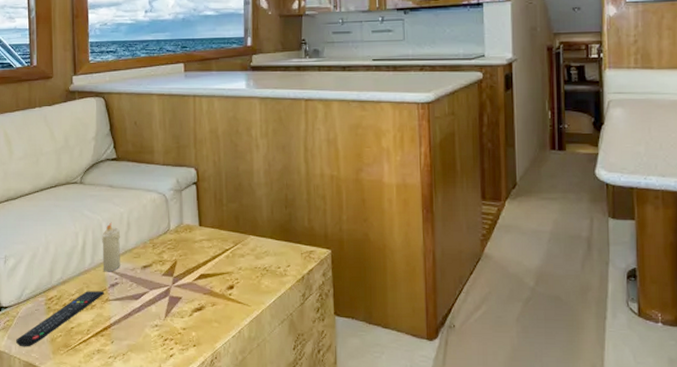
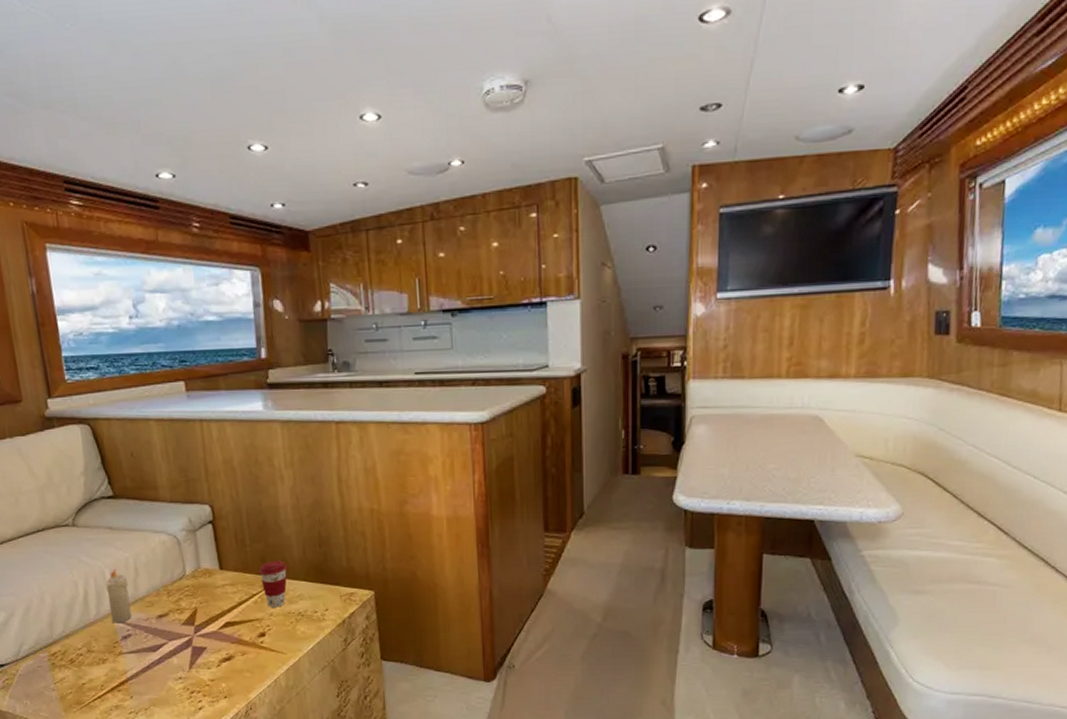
remote control: present [16,291,104,347] -> none [20,644,116,706]
coffee cup: none [232,219,257,262] -> present [259,560,288,607]

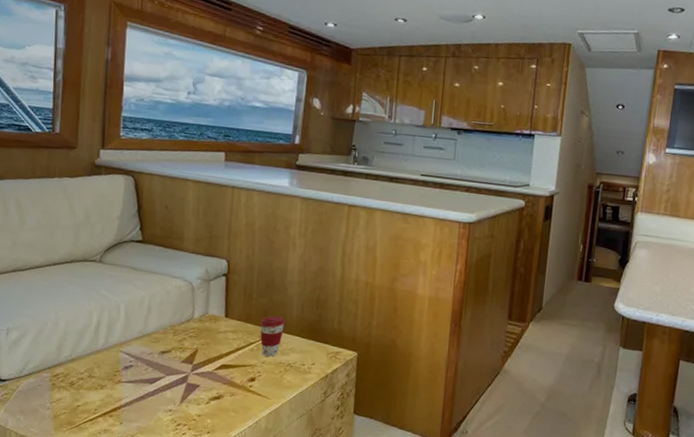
candle: present [106,568,132,622] -> none [117,304,140,354]

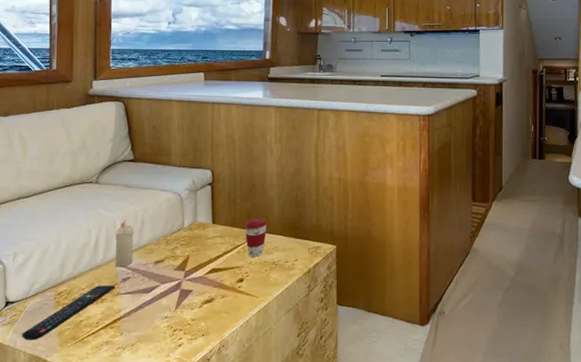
remote control: none [14,371,117,422] -> present [22,285,115,341]
candle: none [117,304,140,354] -> present [115,220,135,266]

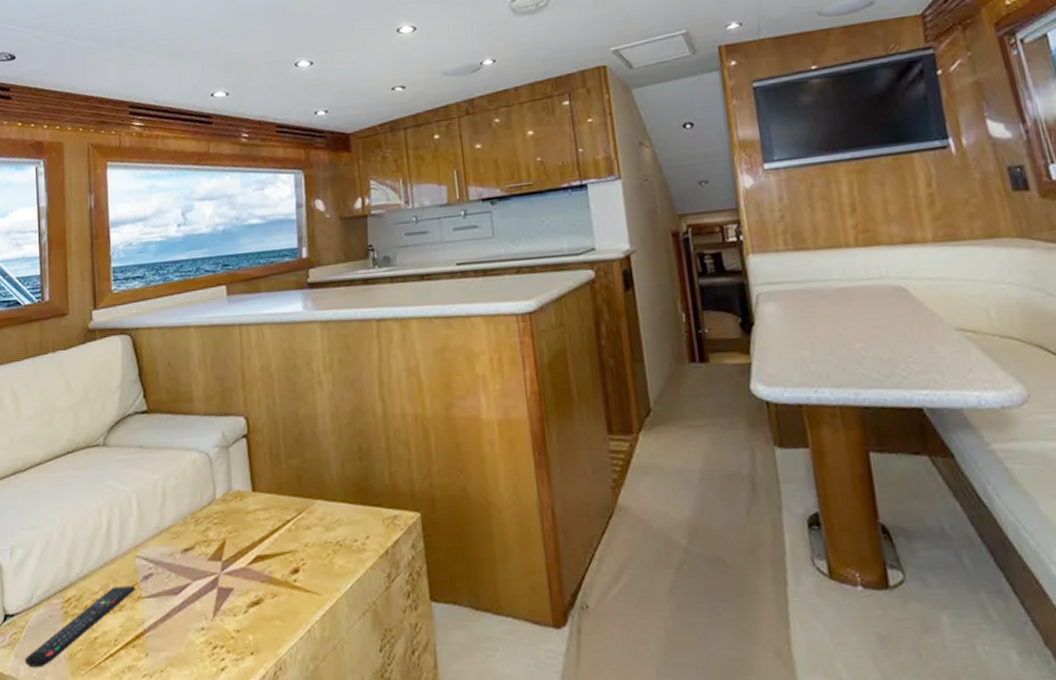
candle: present [115,220,135,266] -> none [131,493,155,559]
coffee cup: present [244,217,268,257] -> none [294,478,325,536]

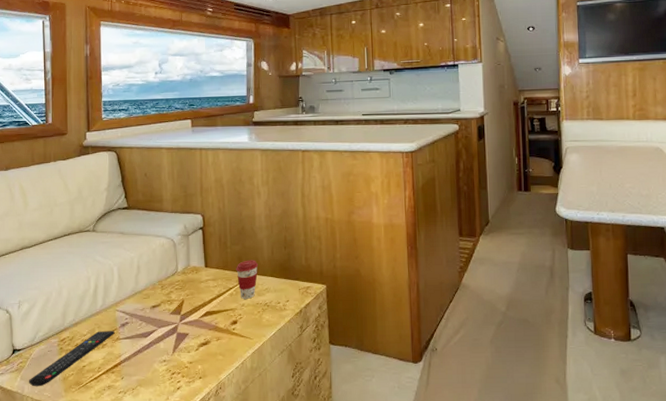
coffee cup: none [294,478,325,536] -> present [236,260,259,299]

